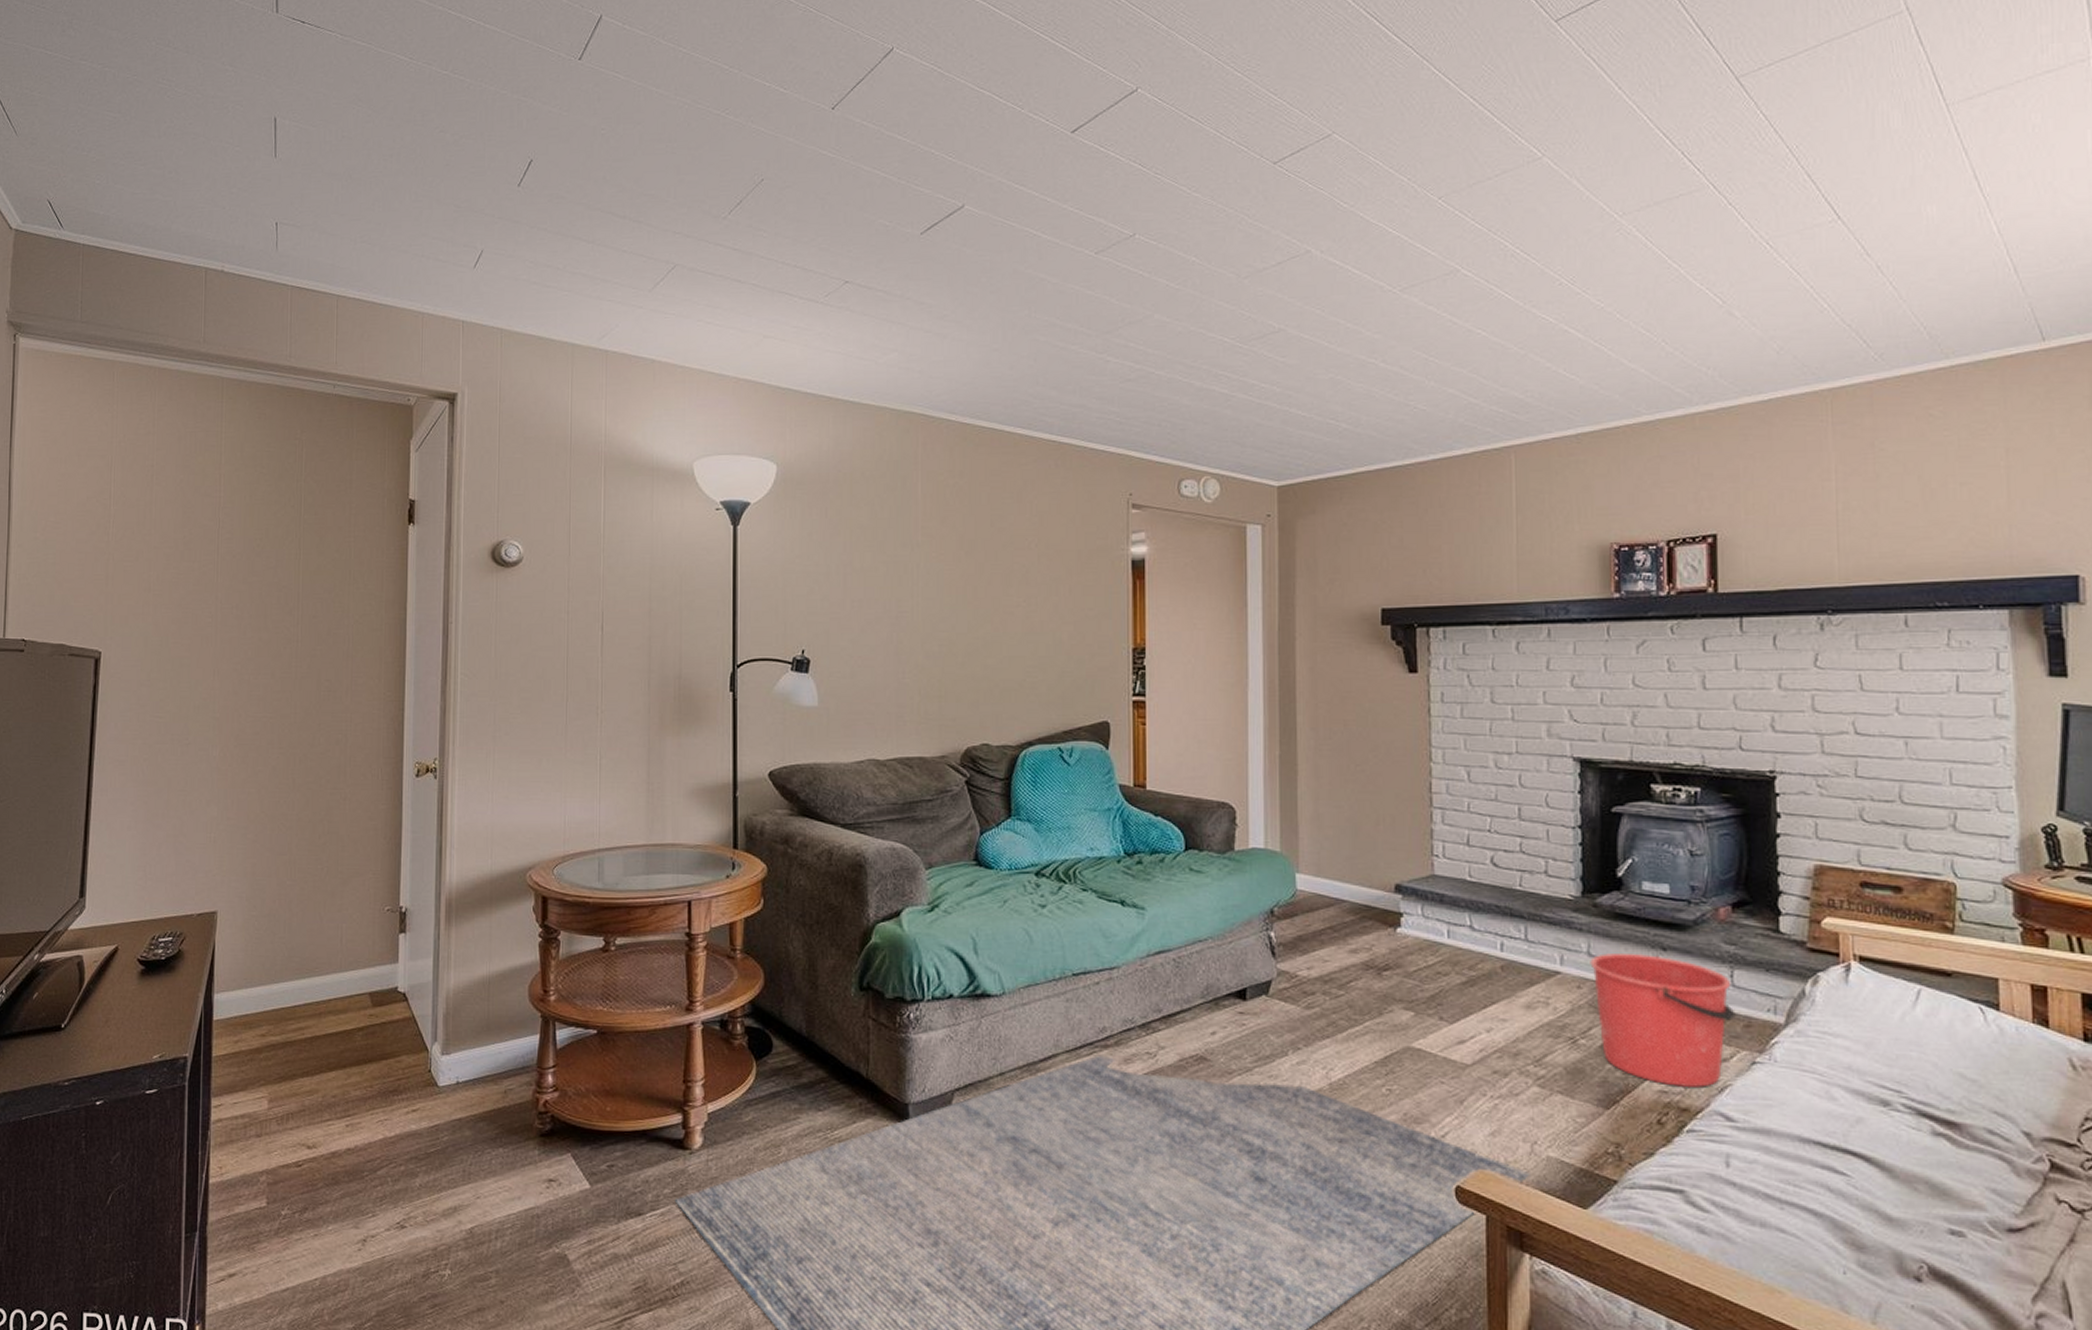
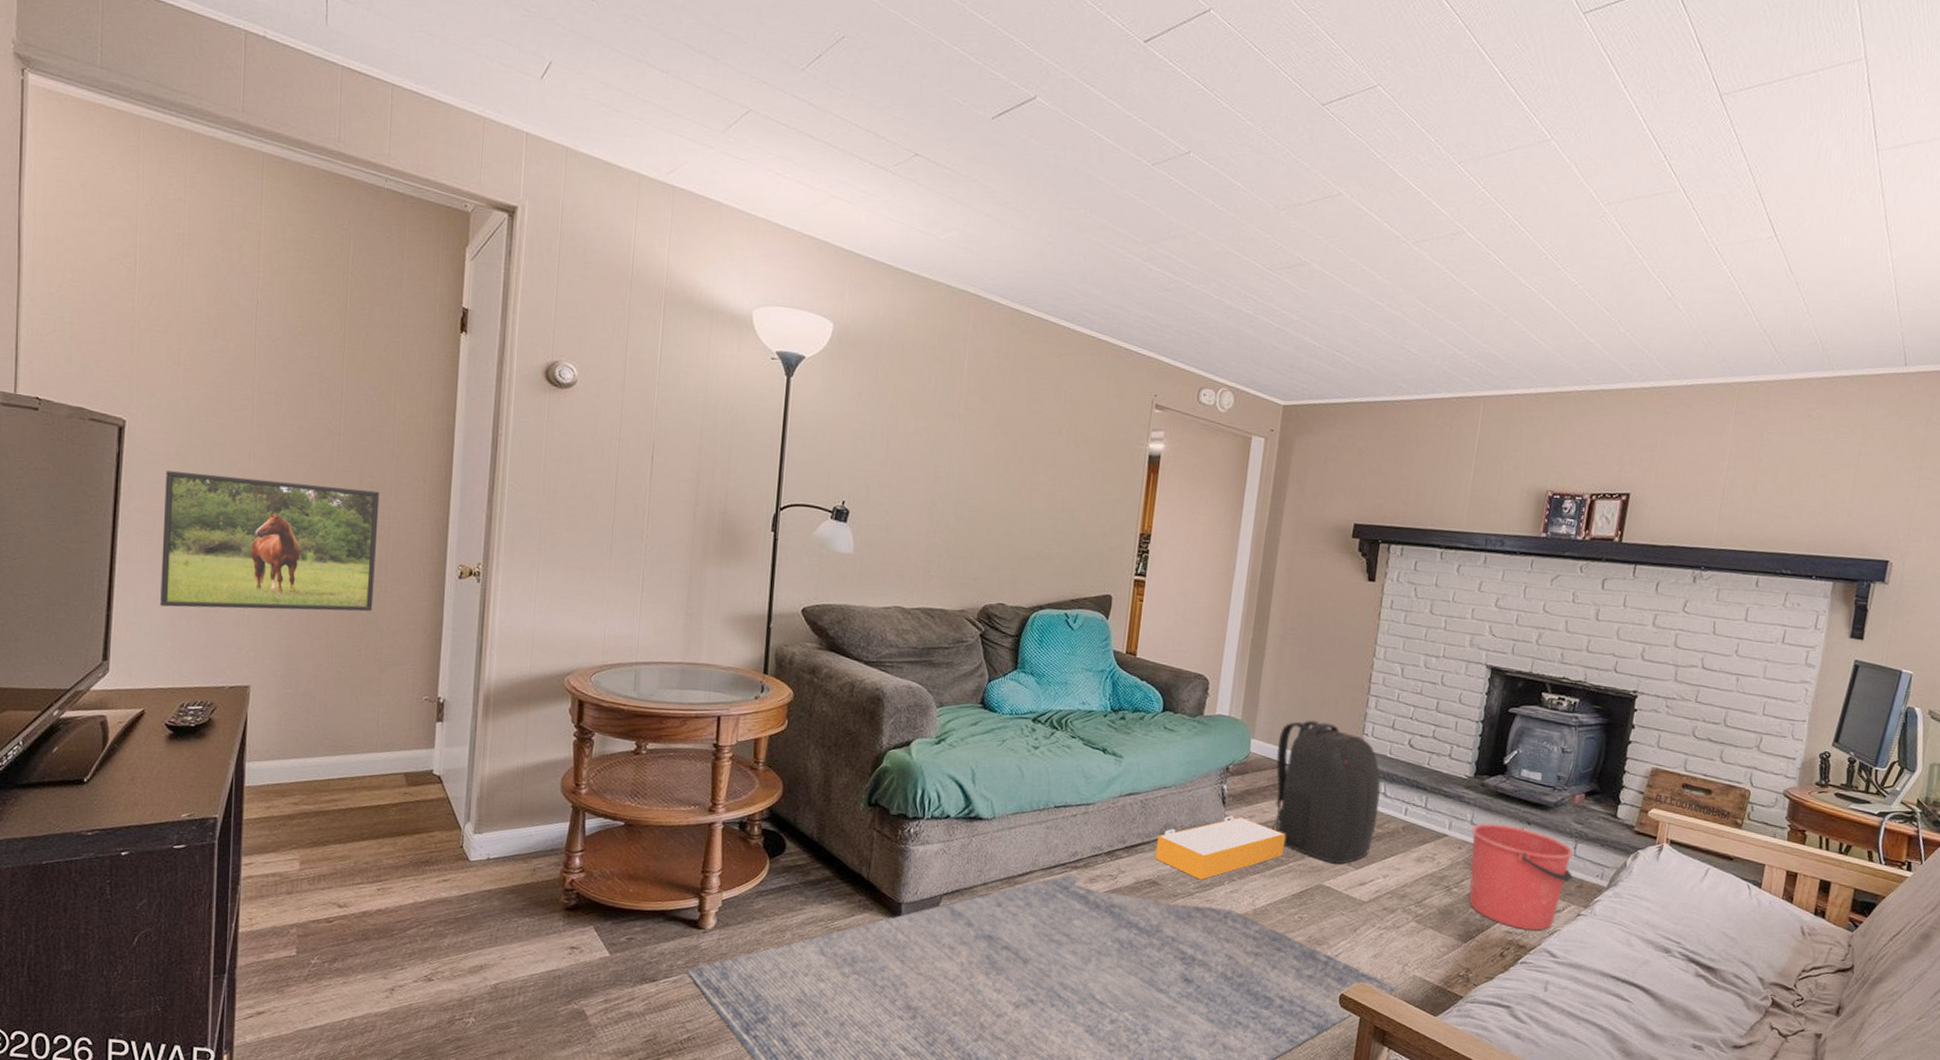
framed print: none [133,695,337,836] -> present [160,470,380,612]
storage bin: none [1199,969,1356,1051] -> present [1155,815,1286,880]
backpack: none [1330,844,1467,1018] -> present [1271,720,1381,864]

